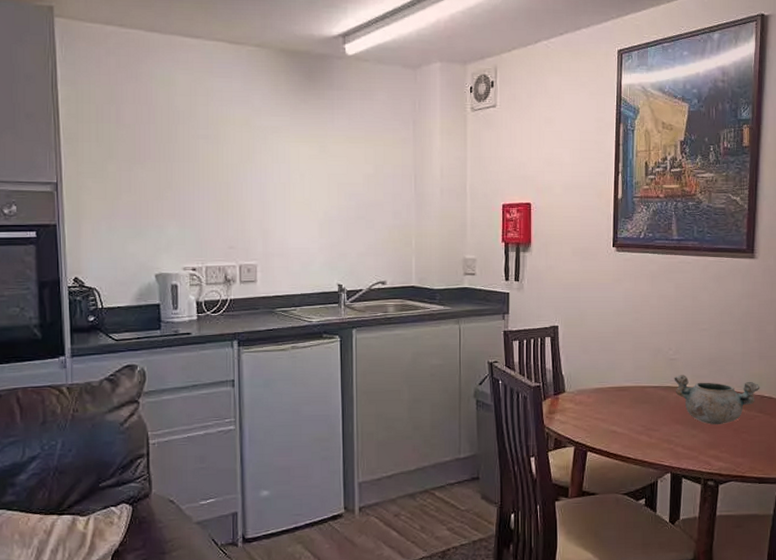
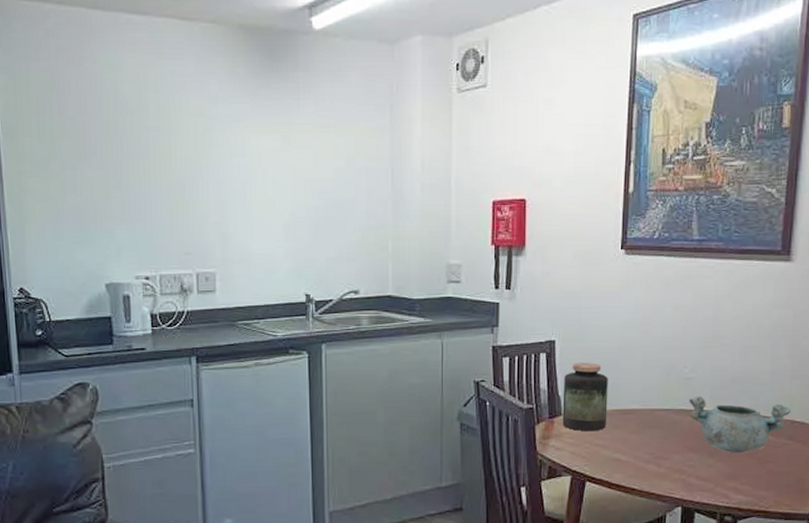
jar: none [566,345,605,407] -> present [562,362,608,432]

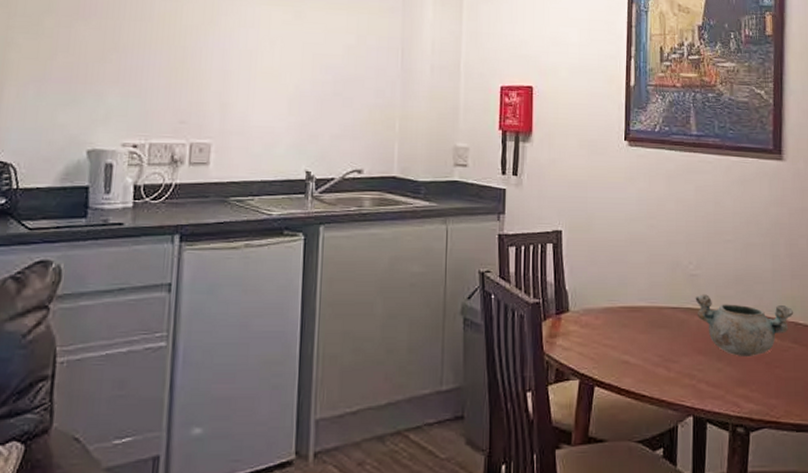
jar: present [562,362,608,432] -> none [570,255,615,330]

